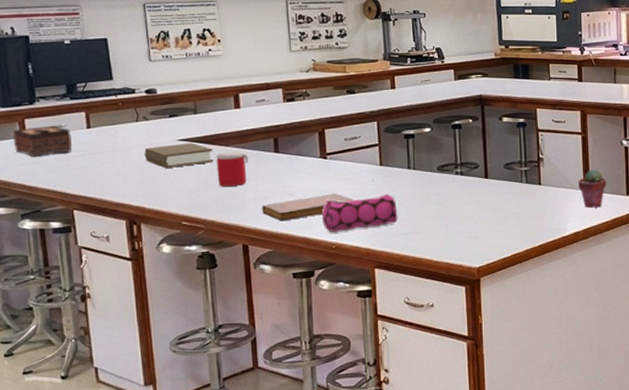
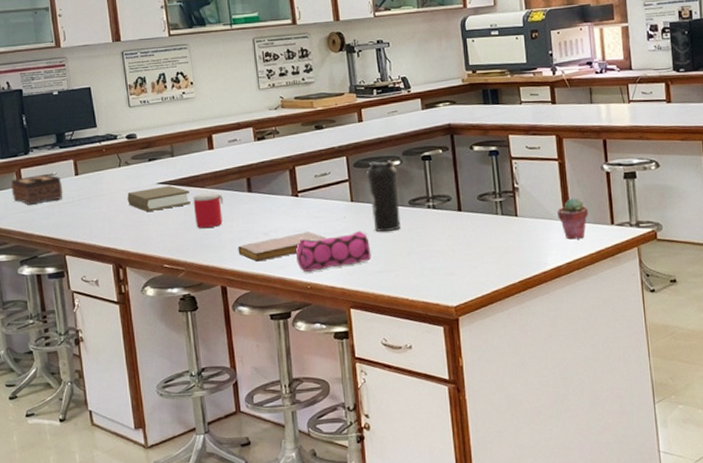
water bottle: none [396,127,428,195] -> present [366,160,401,232]

